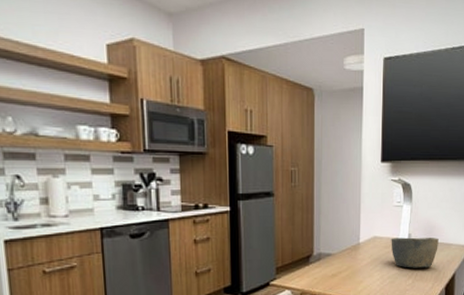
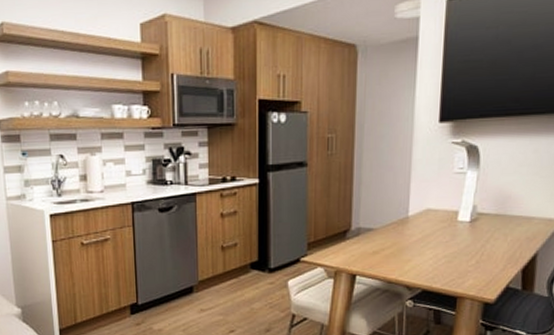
bowl: present [391,237,439,268] -> none [449,209,515,246]

